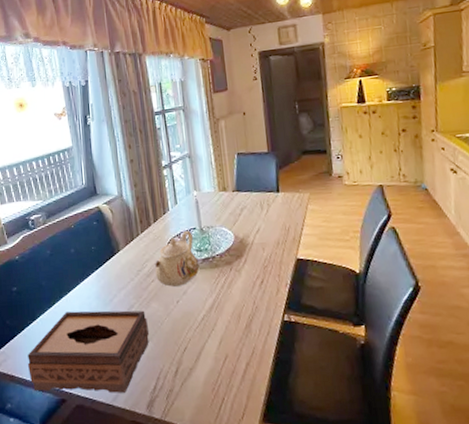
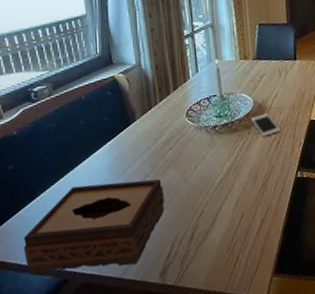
teapot: present [155,230,200,287] -> none [173,97,219,153]
cell phone: none [232,249,264,274] -> present [251,113,280,137]

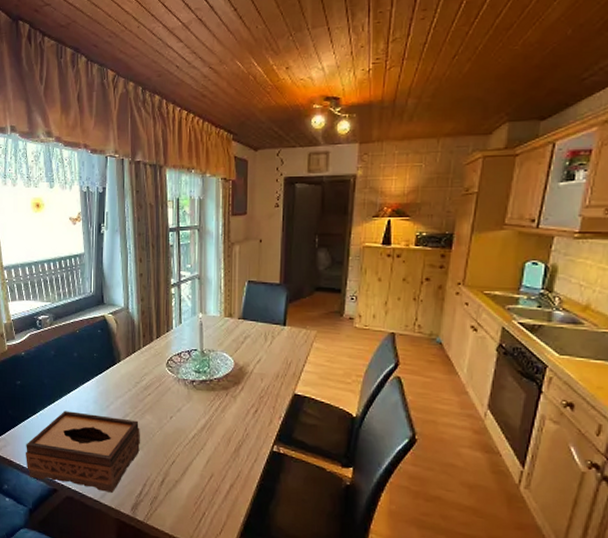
cell phone: present [251,113,280,137] -> none [230,377,260,402]

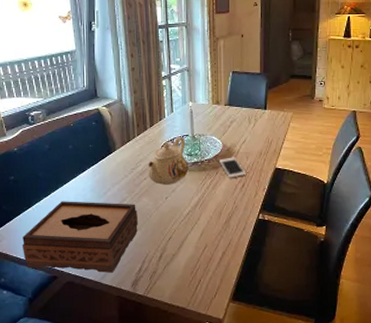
teapot: none [153,350,196,403] -> present [148,136,189,185]
cell phone: none [230,377,260,402] -> present [219,157,246,178]

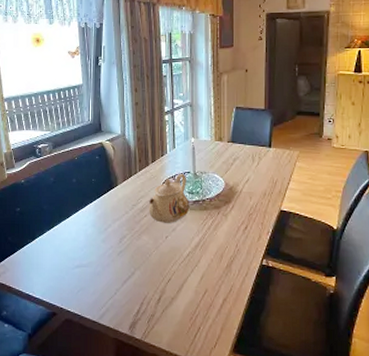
tissue box: present [21,201,139,273] -> none [24,235,138,313]
cell phone: present [219,157,246,178] -> none [222,196,249,219]

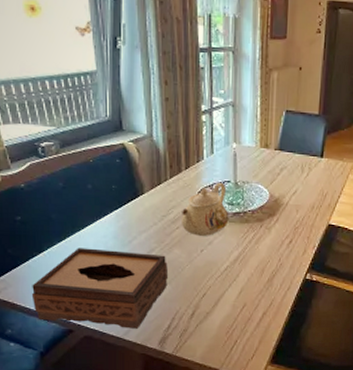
tissue box: none [24,235,138,313] -> present [31,248,169,329]

